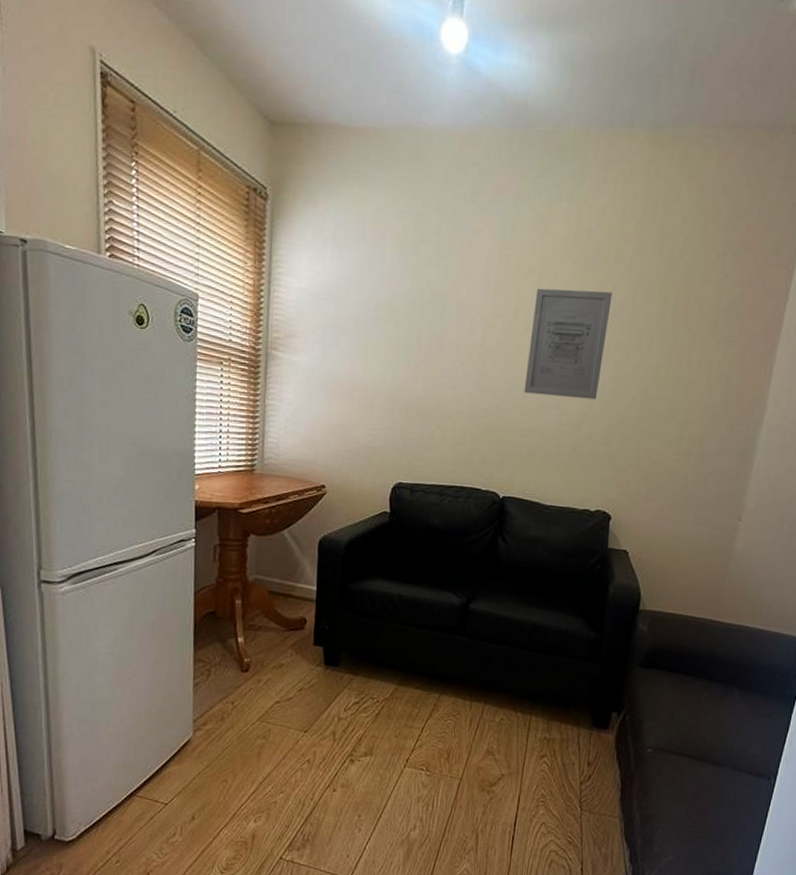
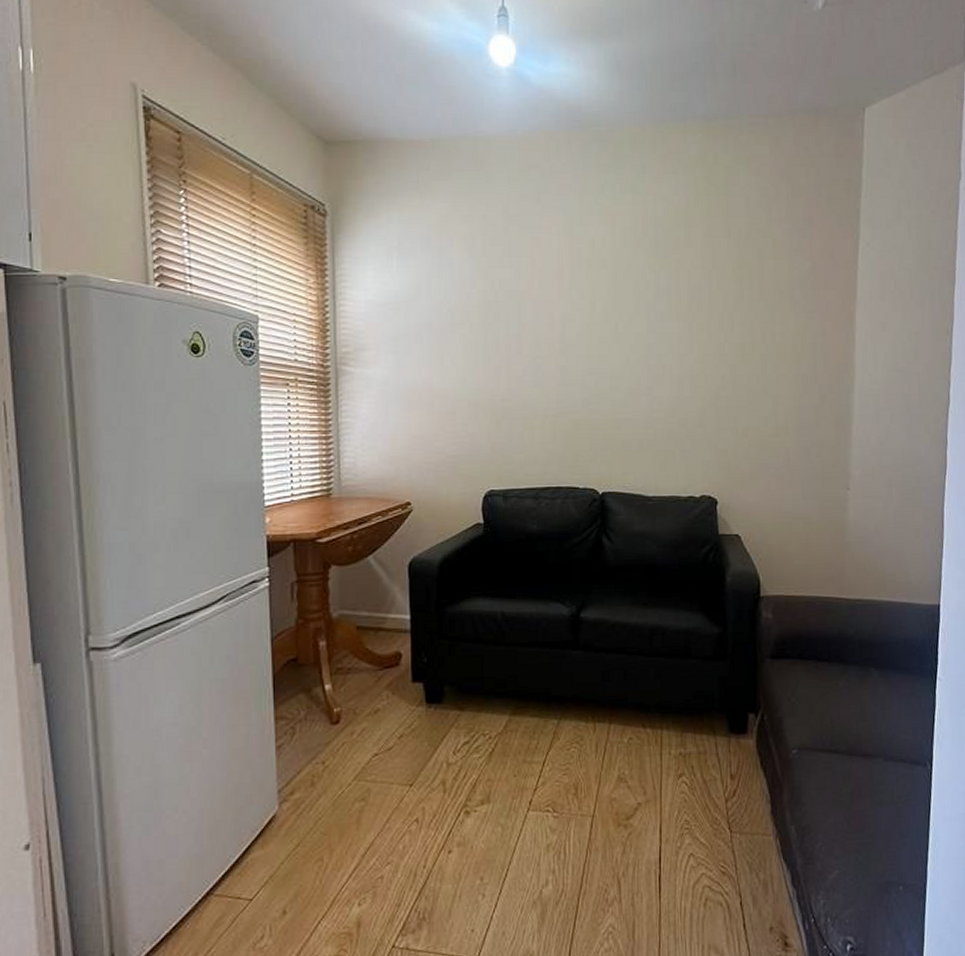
wall art: present [524,288,613,400] -> none [610,276,688,384]

